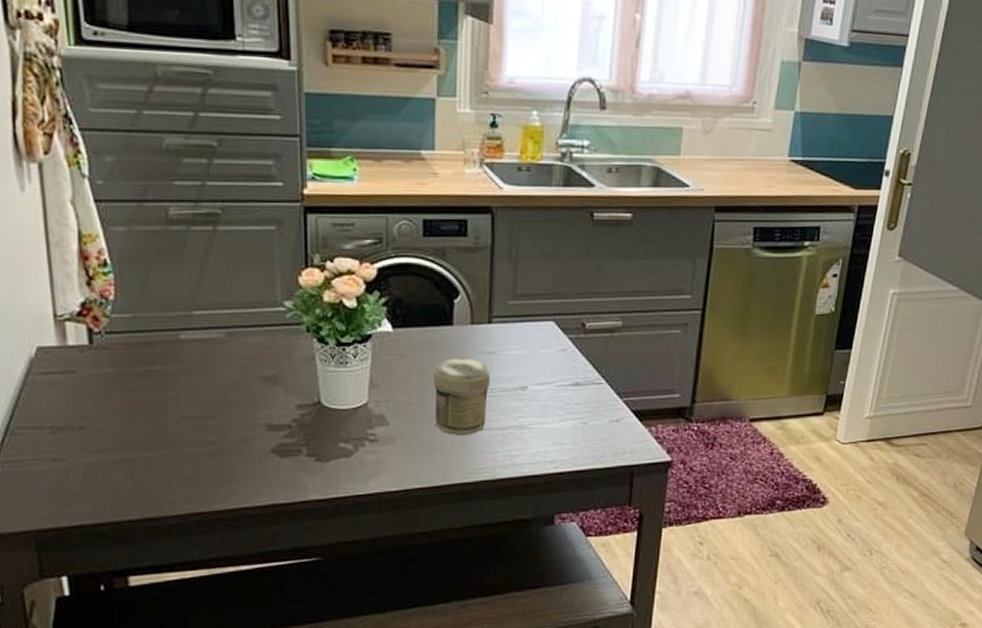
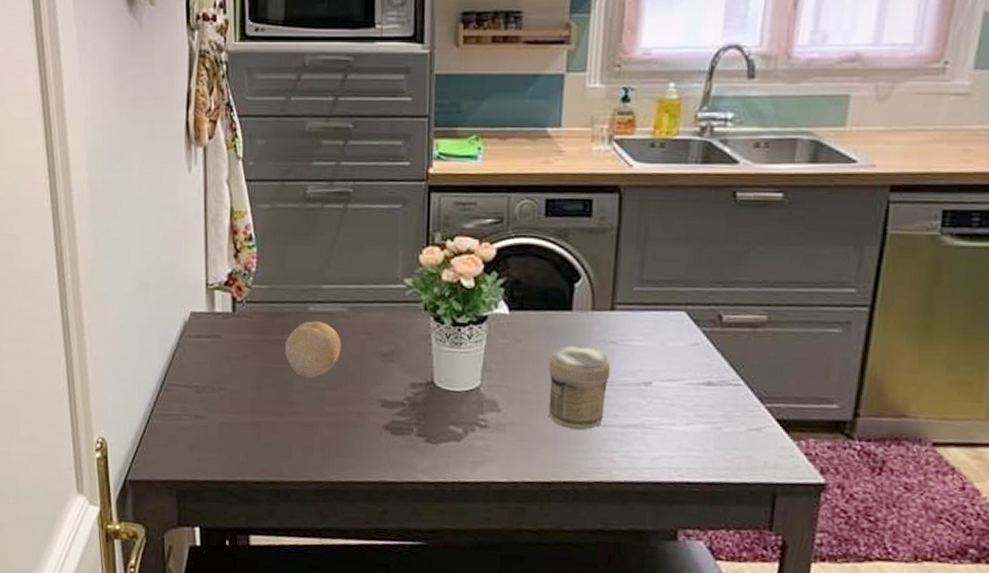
fruit: none [154,349,220,408] -> present [284,321,341,378]

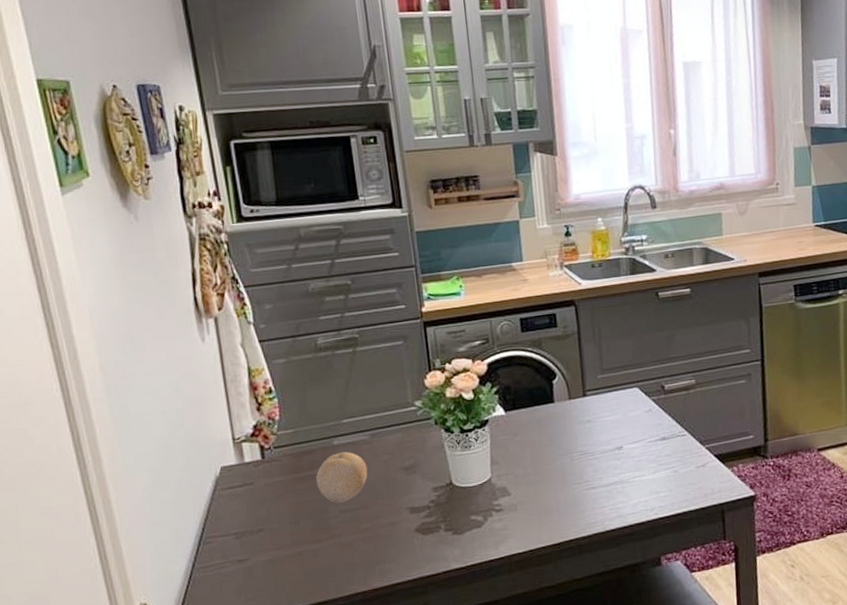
jar: present [548,345,611,431] -> none [542,428,592,497]

